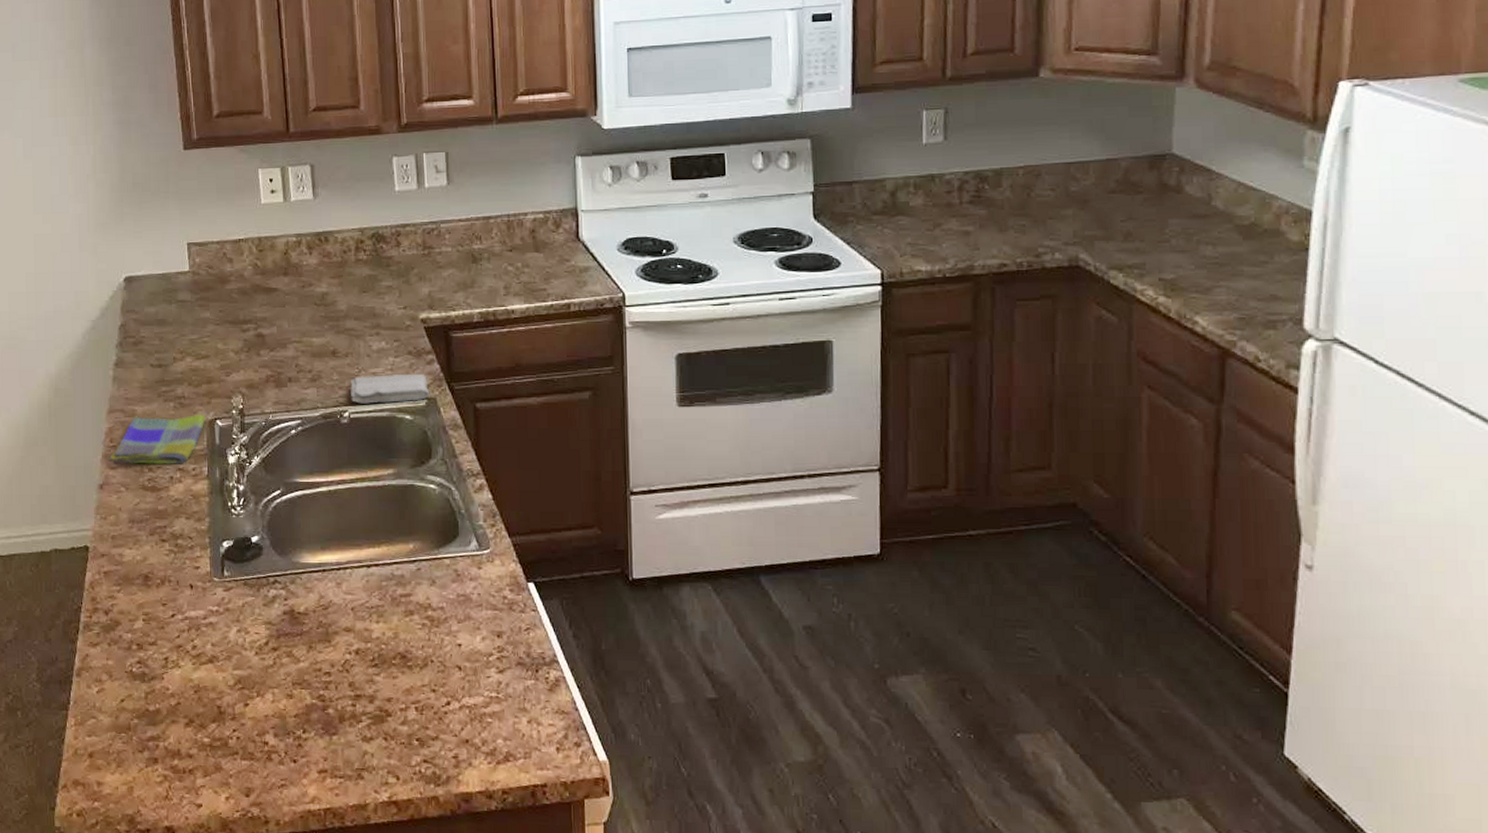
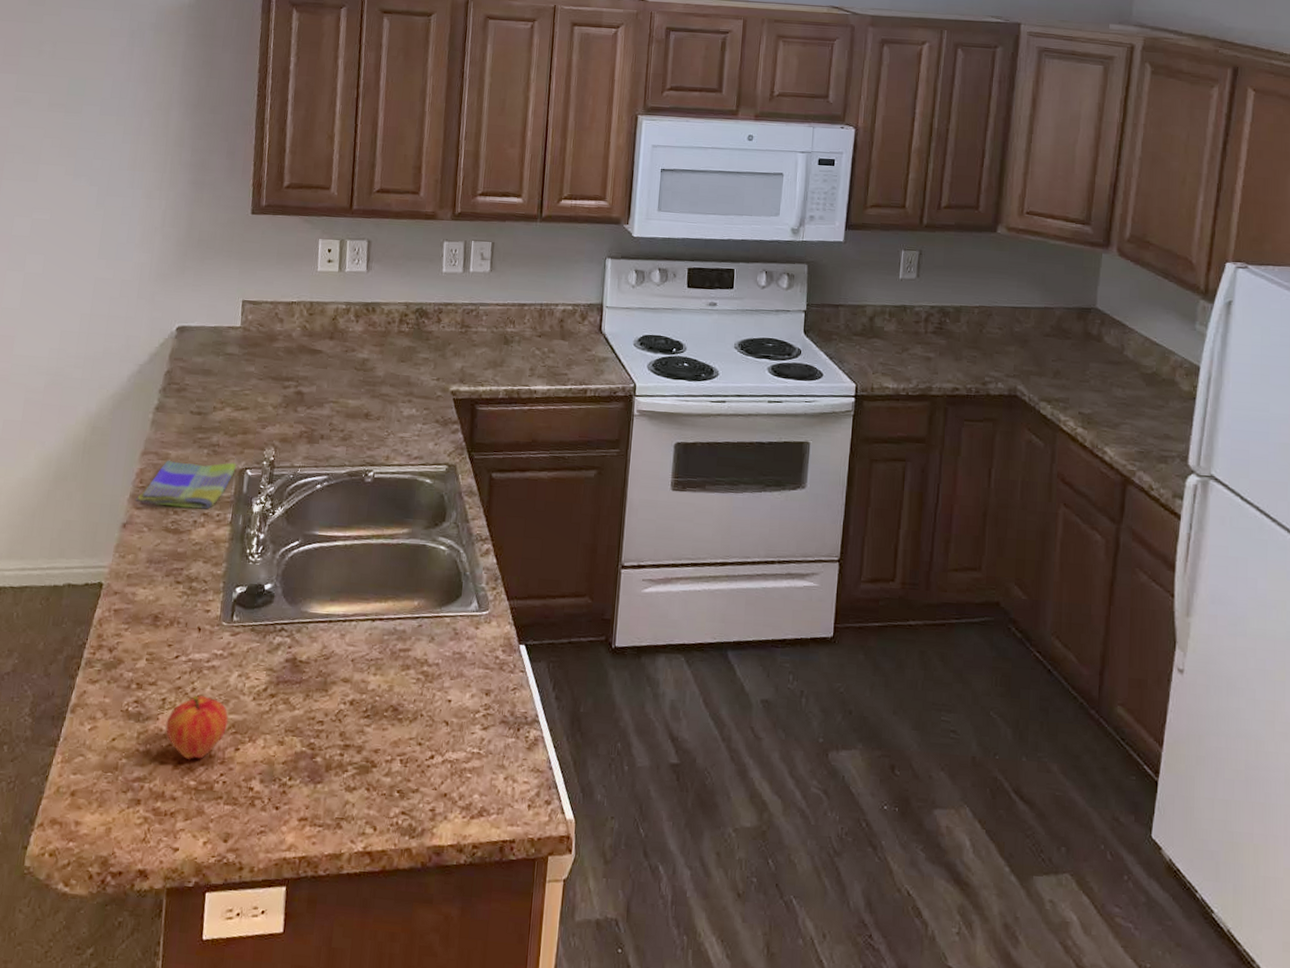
fruit: none [171,653,234,717] -> present [165,696,229,759]
washcloth: present [350,373,430,404] -> none [377,439,451,466]

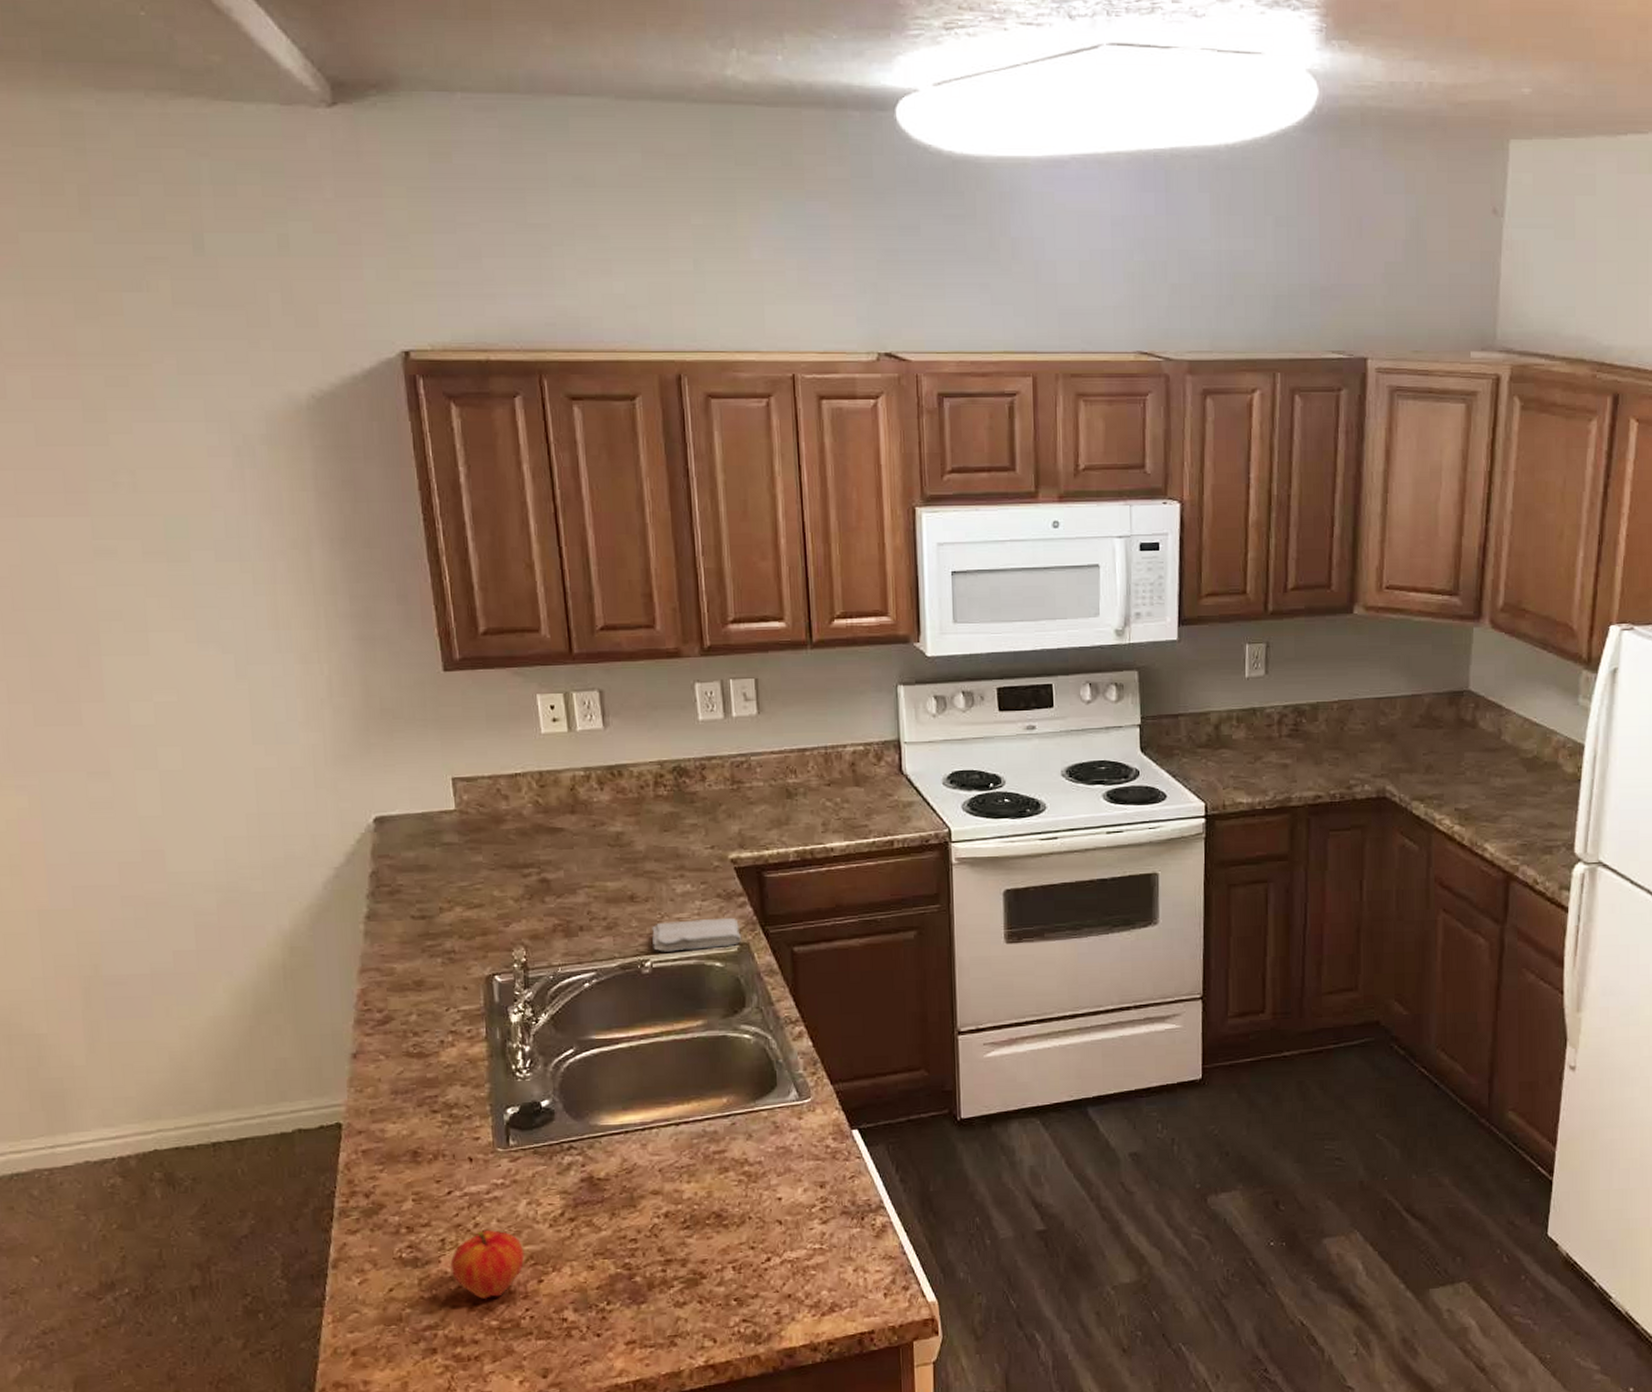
dish towel: present [134,461,236,510] -> none [361,969,481,1030]
washcloth: none [377,439,451,466] -> present [652,917,742,952]

